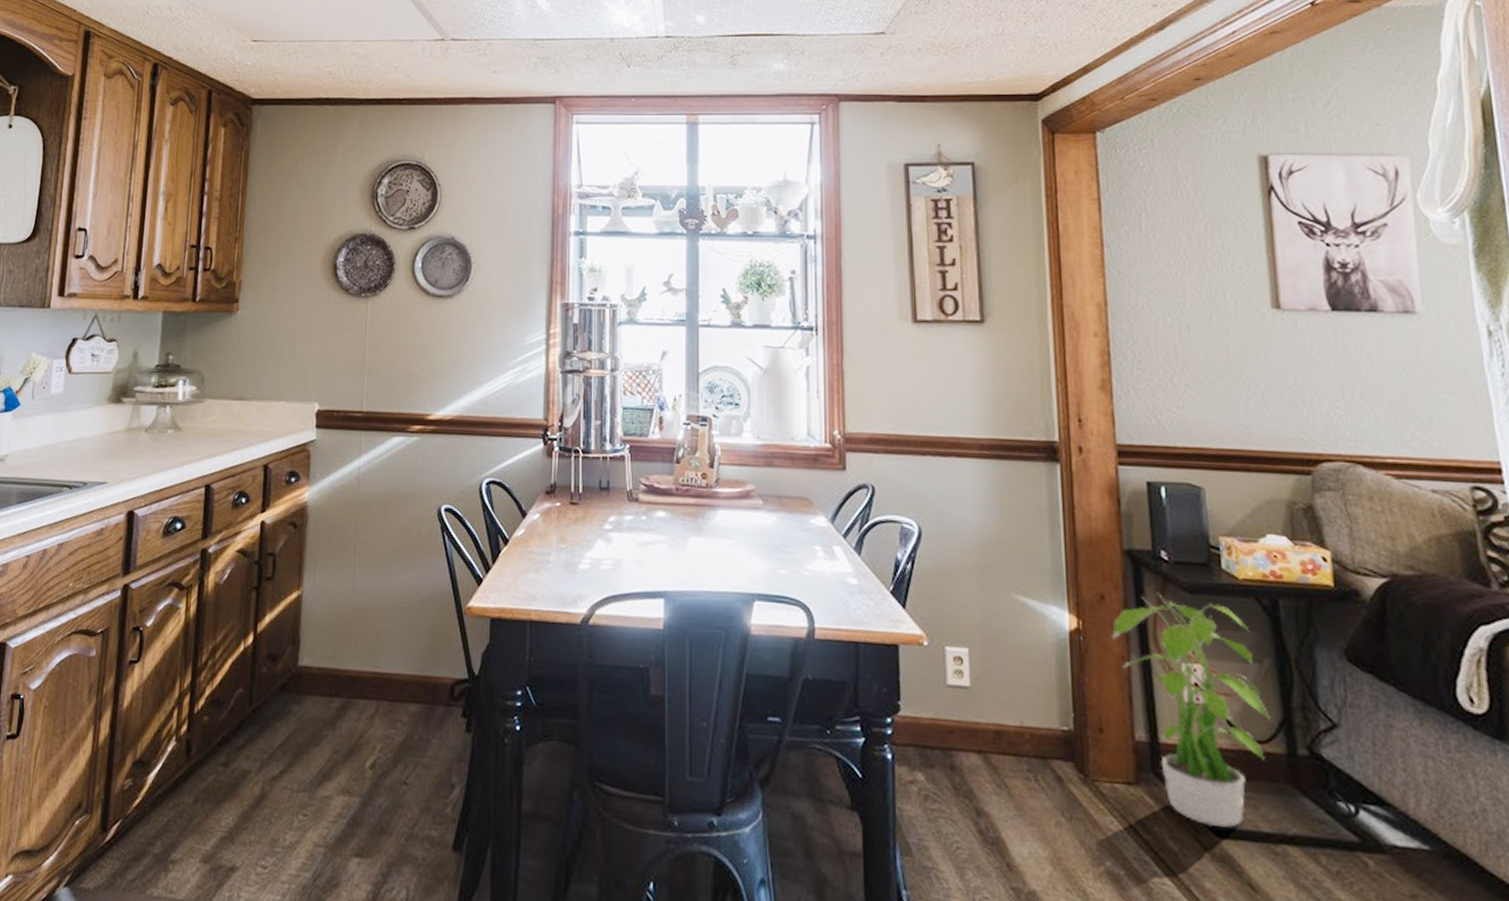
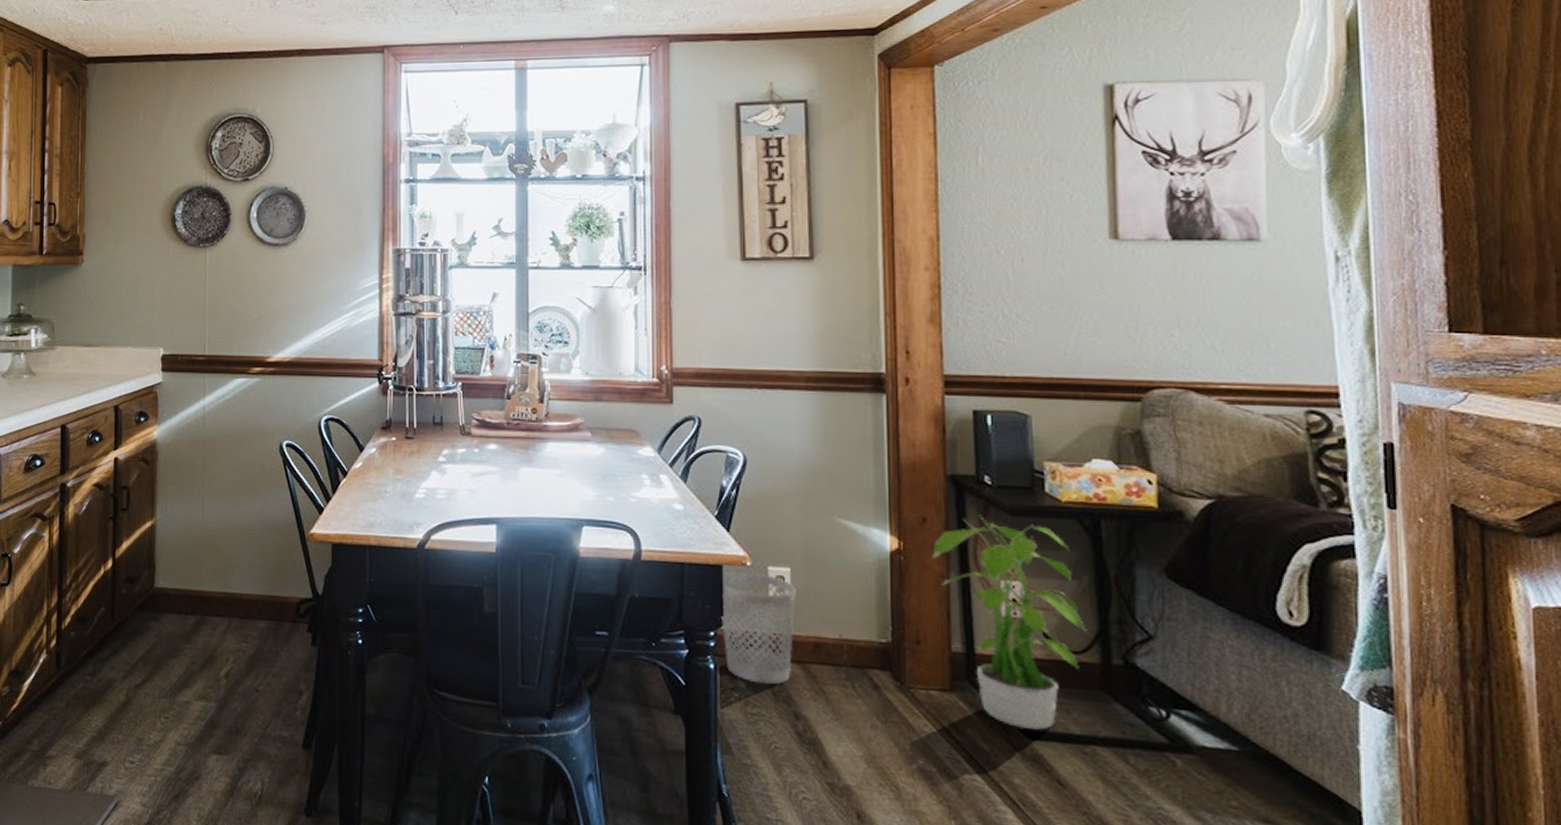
wastebasket: none [899,652,975,777] -> present [722,571,796,685]

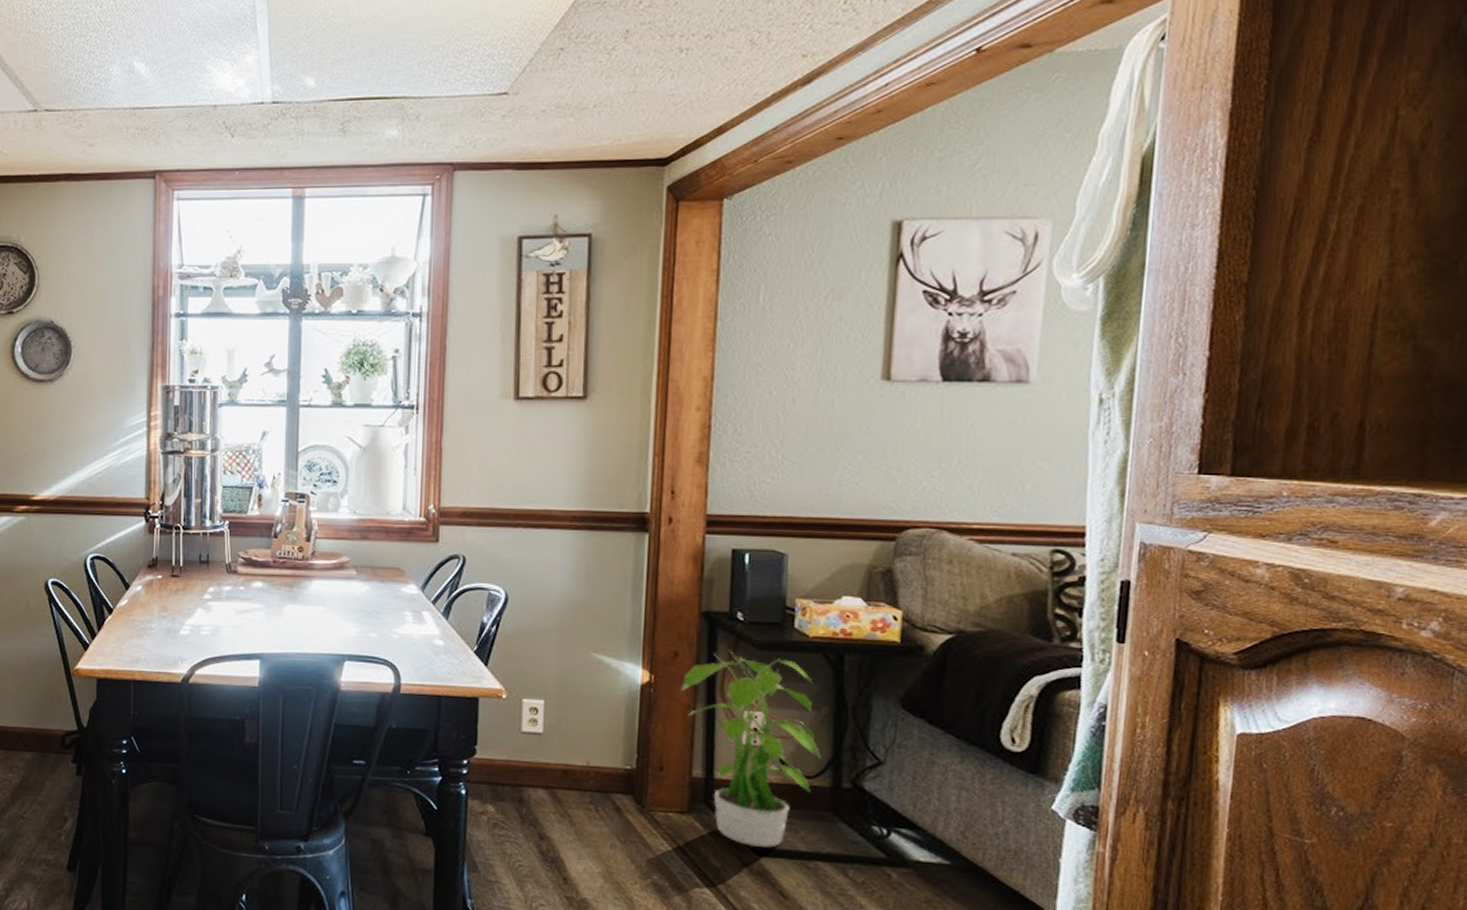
wastebasket: present [722,571,796,685] -> none [475,704,548,809]

